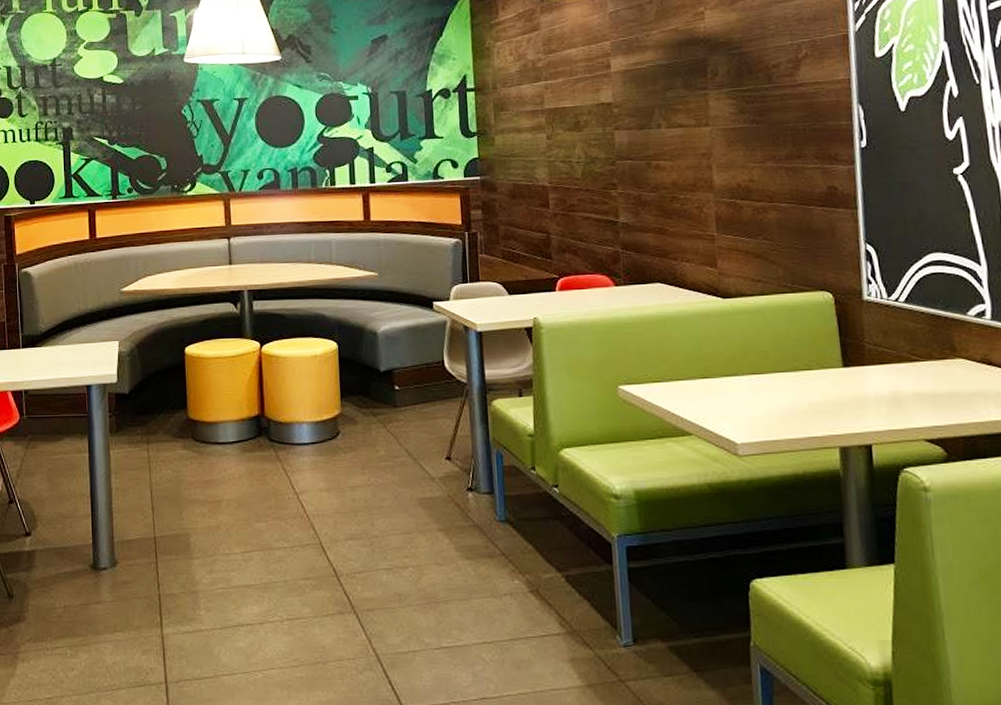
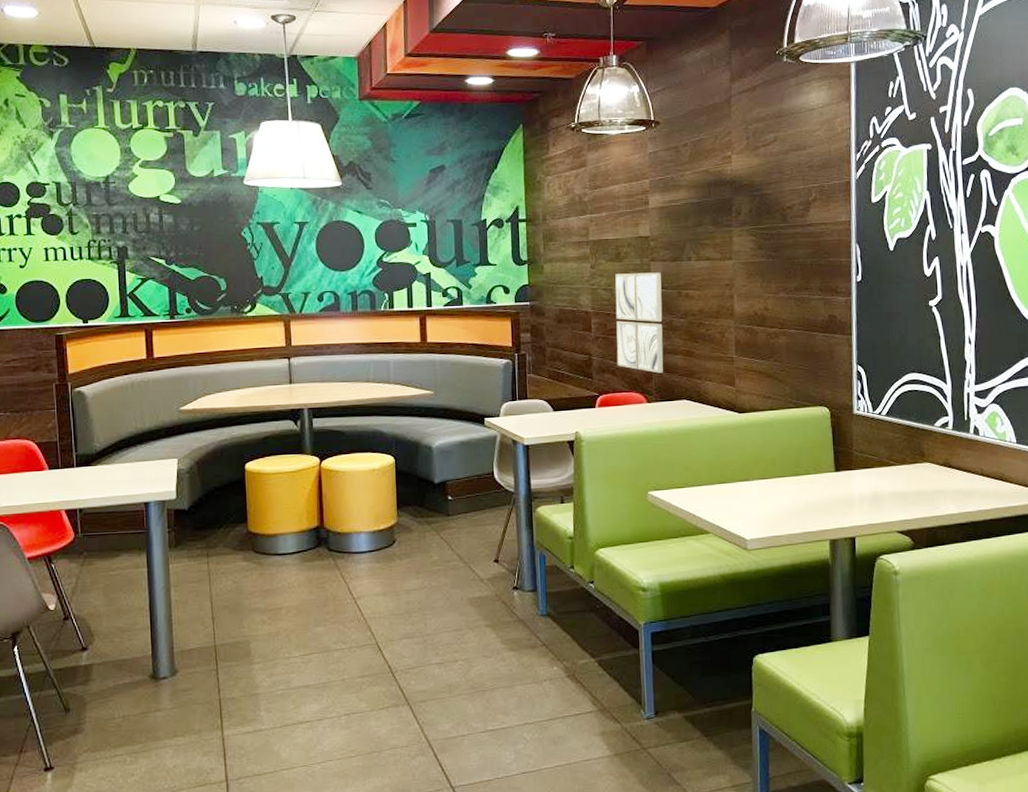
wall art: none [574,141,633,253] -> present [615,272,664,373]

